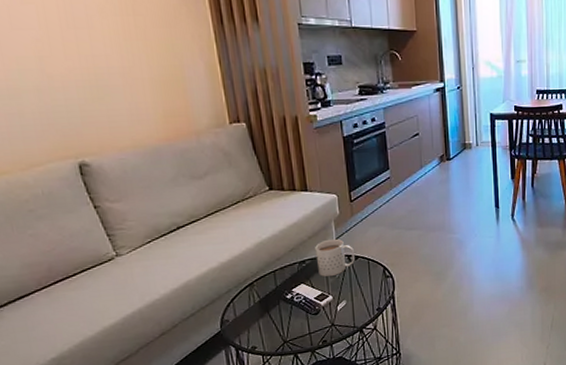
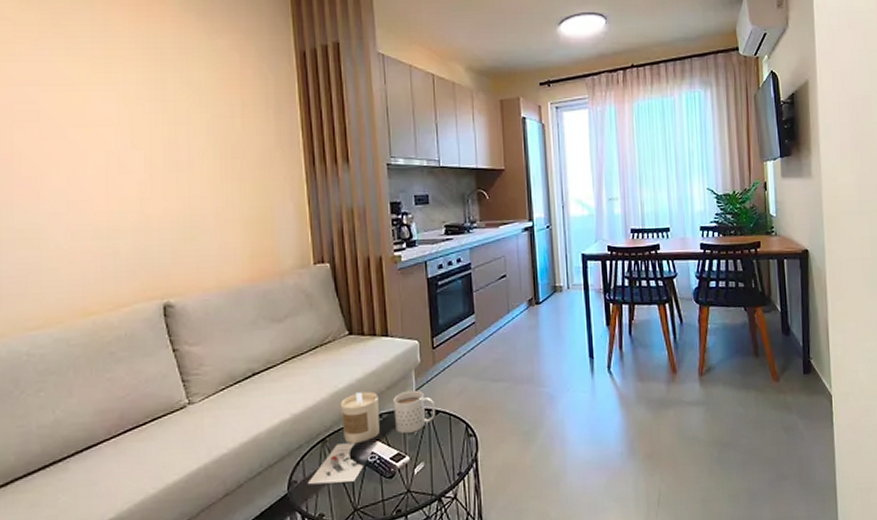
architectural model: none [238,284,303,323] -> present [307,441,378,485]
candle: none [264,241,305,288] -> present [340,391,381,445]

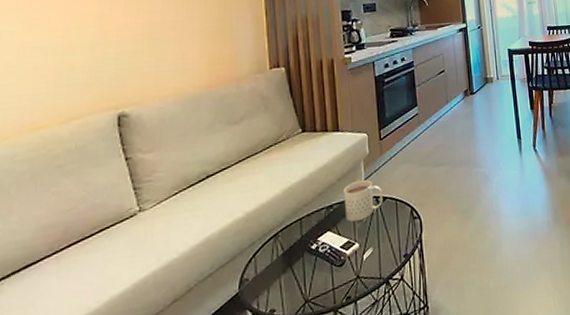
architectural model: present [307,441,378,485] -> none [259,231,329,282]
candle: present [340,391,381,445] -> none [292,184,332,237]

